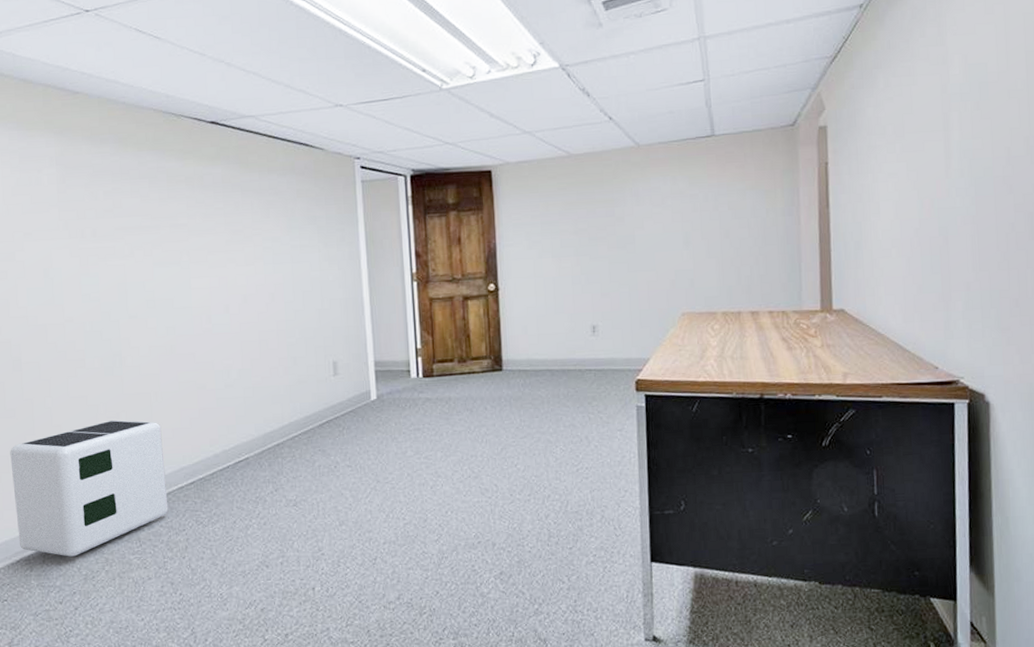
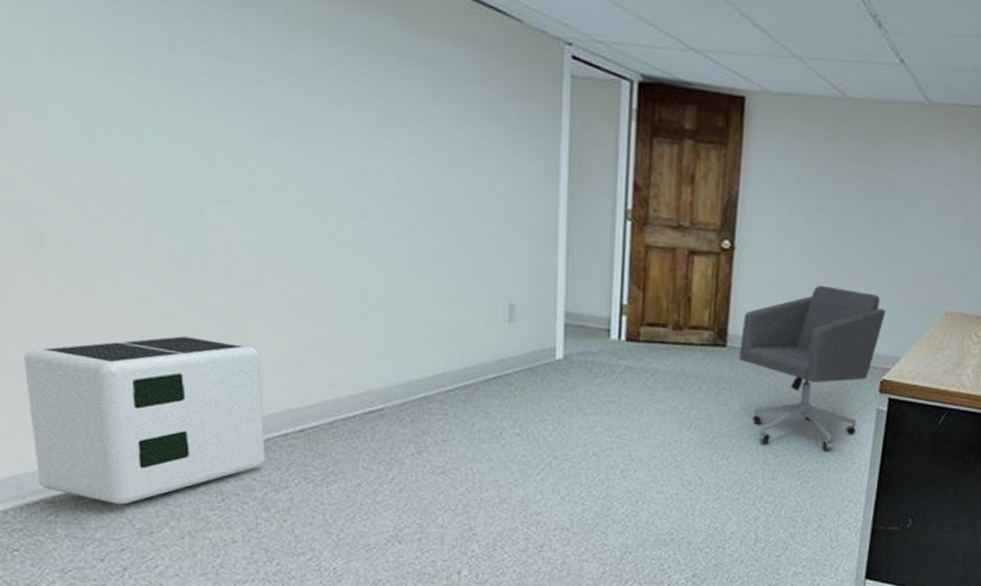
office chair: none [513,307,631,449] -> present [739,285,886,451]

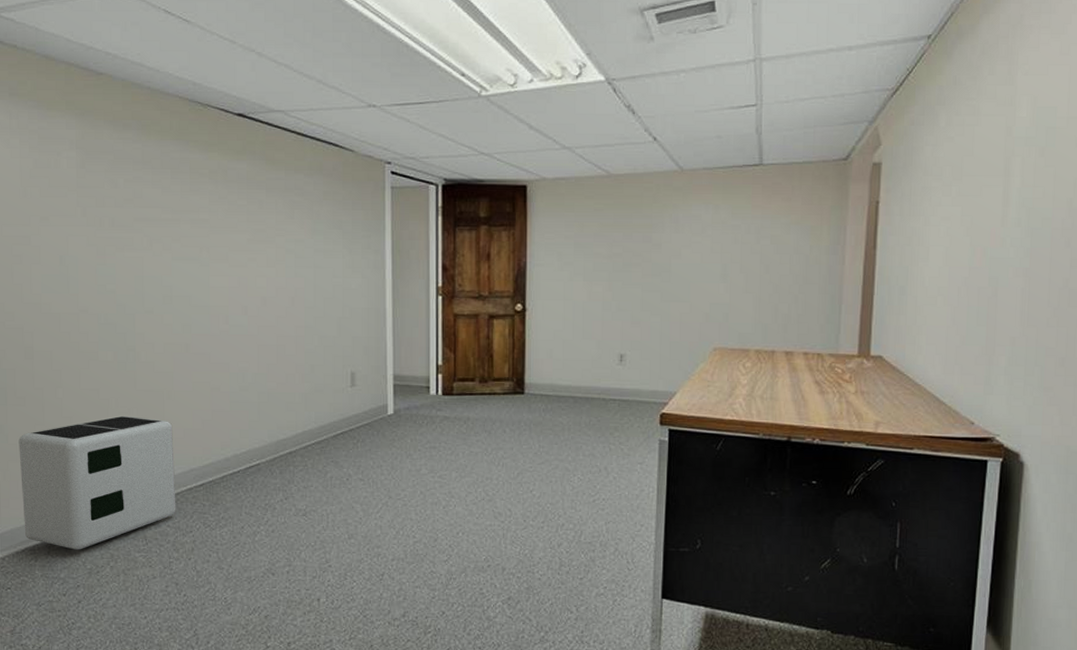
office chair: present [739,285,886,451] -> none [535,334,660,481]

